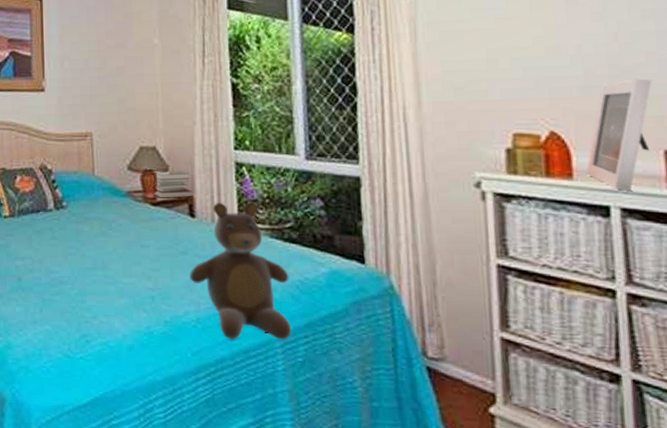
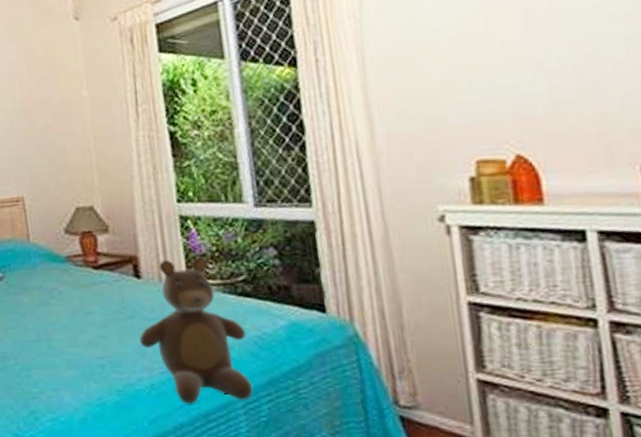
books: present [154,170,194,198] -> none [93,229,137,261]
picture frame: present [585,78,652,191] -> none [557,90,626,212]

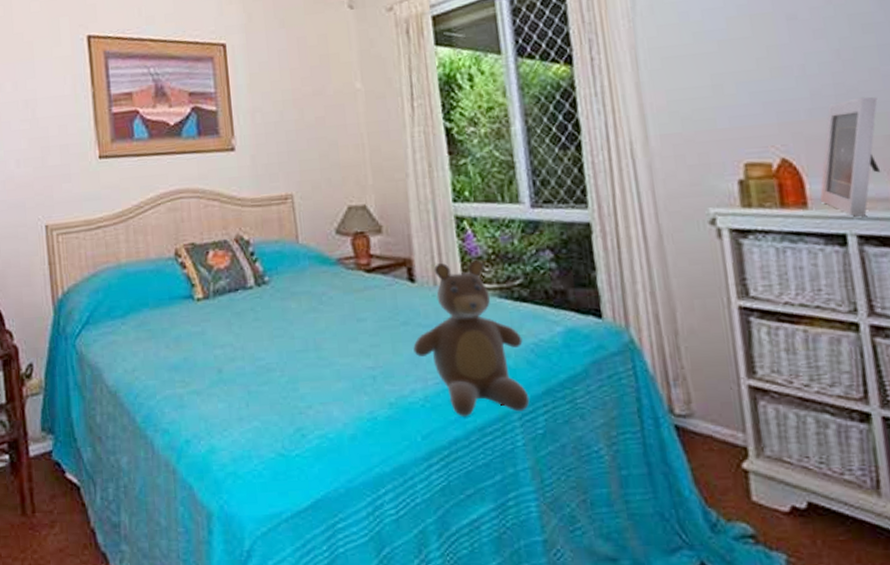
picture frame: none [557,90,626,212] -> present [819,96,881,217]

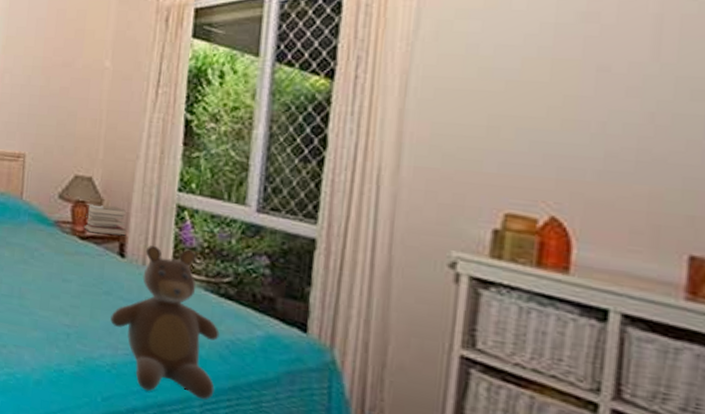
books: none [366,230,412,264] -> present [83,204,127,236]
picture frame: present [819,96,881,217] -> none [586,169,689,296]

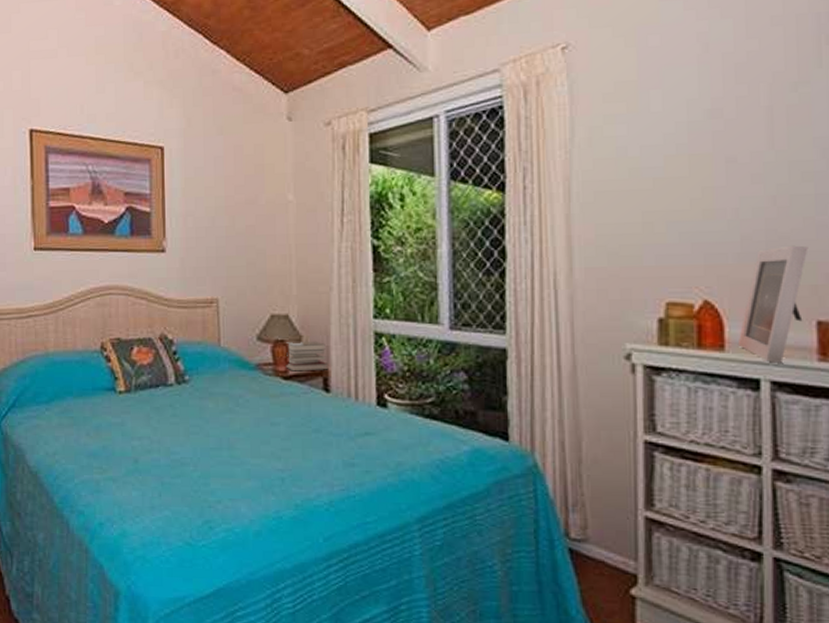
teddy bear: present [110,245,220,400] -> none [323,375,431,523]
picture frame: none [586,169,689,296] -> present [737,245,808,363]

